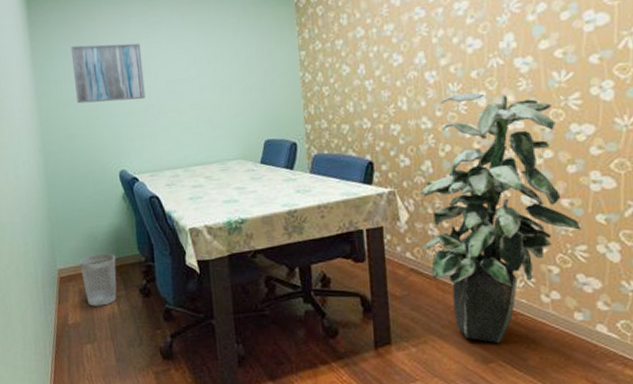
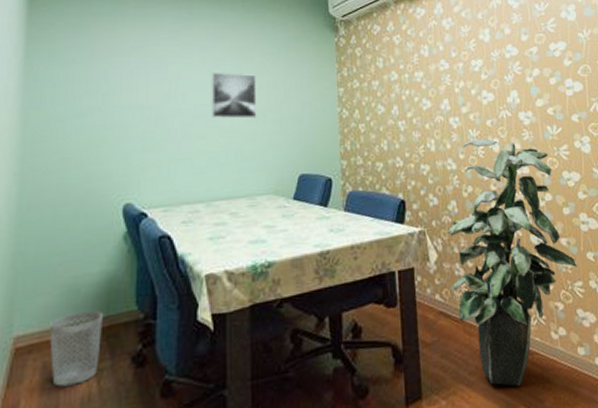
wall art: present [70,43,146,104] -> none [78,56,168,123]
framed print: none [177,46,222,92] -> present [211,72,257,119]

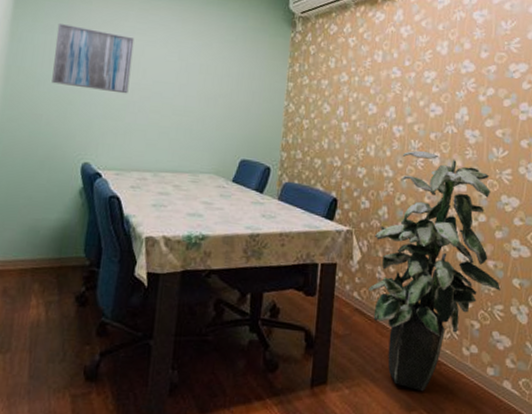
wastebasket: present [48,311,104,387] -> none [9,250,57,311]
wall art: none [78,56,168,123] -> present [52,24,135,94]
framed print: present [211,72,257,119] -> none [167,52,213,101]

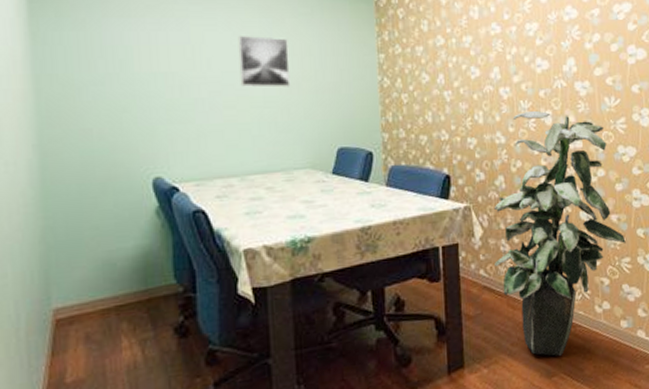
wall art: present [52,24,135,94] -> none [90,16,194,91]
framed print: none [167,52,213,101] -> present [237,35,291,88]

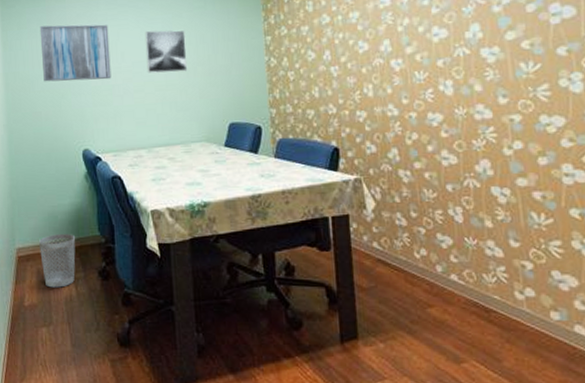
wastebasket: none [87,284,143,356] -> present [38,234,76,288]
wall art: none [90,16,194,91] -> present [39,24,112,82]
indoor plant: present [495,110,626,356] -> none [388,80,554,341]

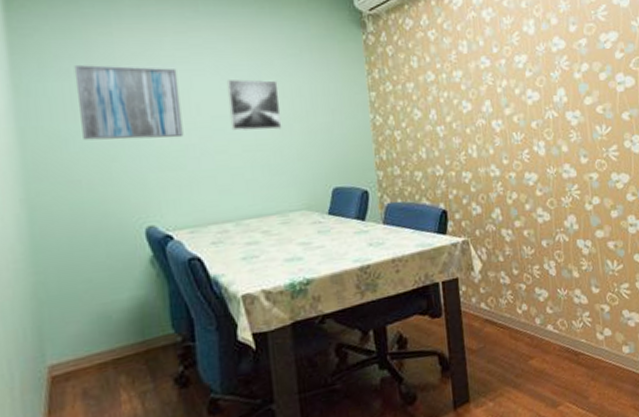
wastebasket: present [38,234,76,288] -> none [82,336,141,411]

